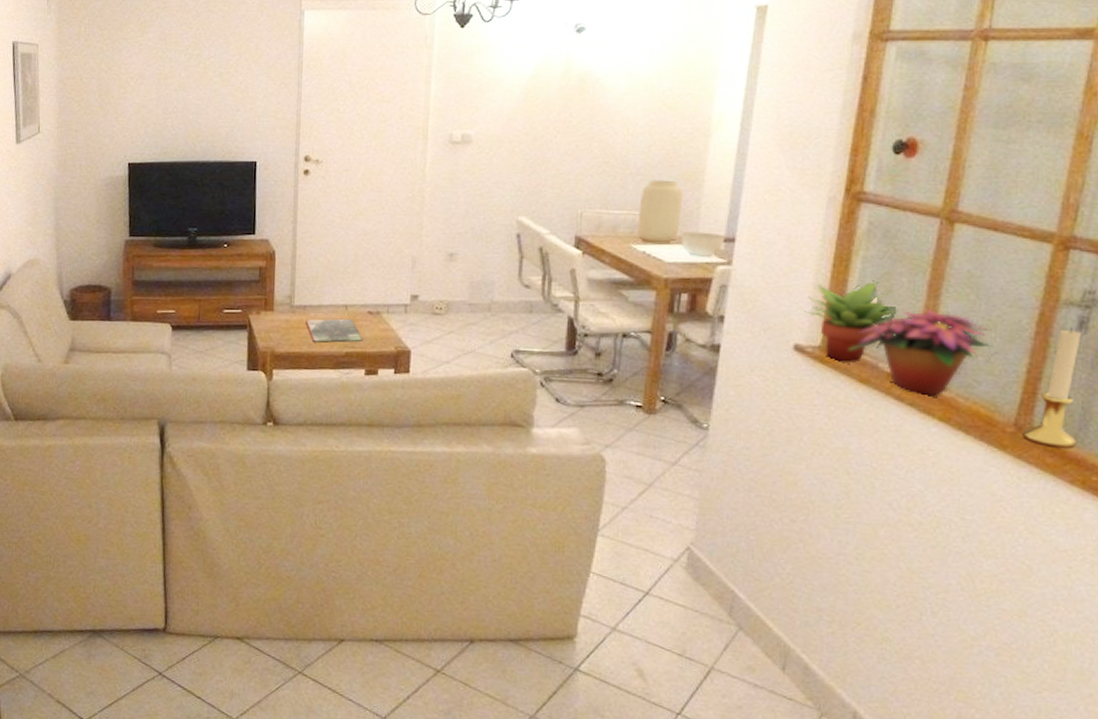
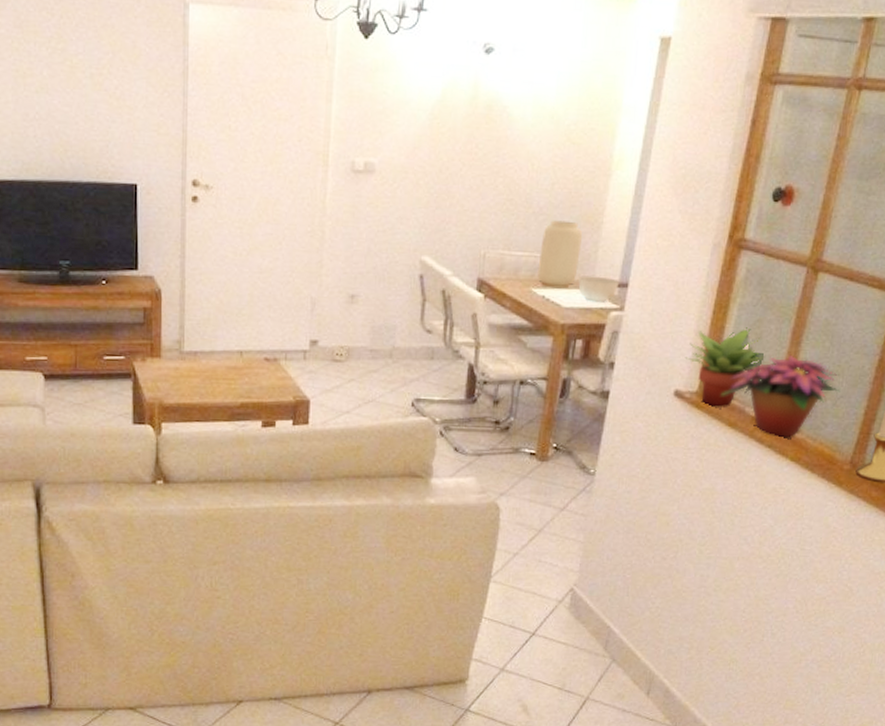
magazine: present [305,318,363,343] -> none [197,366,260,393]

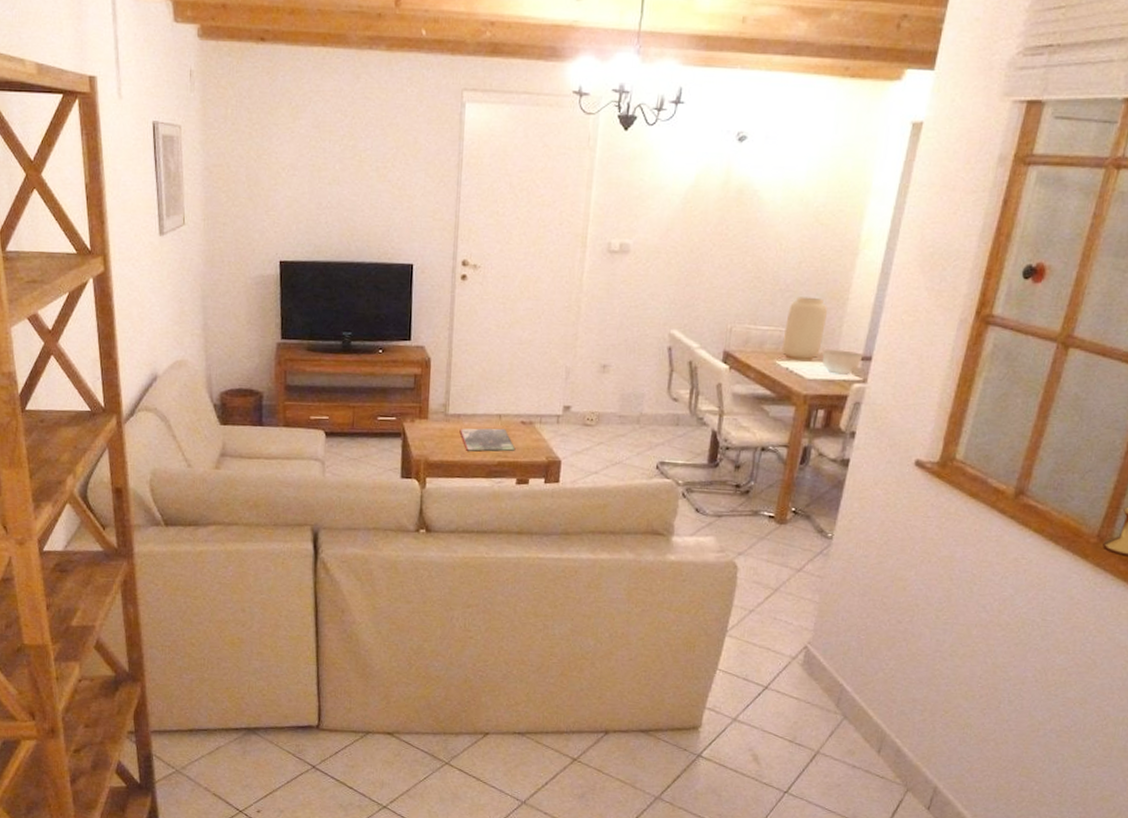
magazine: none [197,366,260,393] -> present [459,428,516,452]
succulent plant: present [684,327,765,408] -> none [927,401,1010,479]
flower arrangement: present [720,354,839,438] -> none [962,428,1088,509]

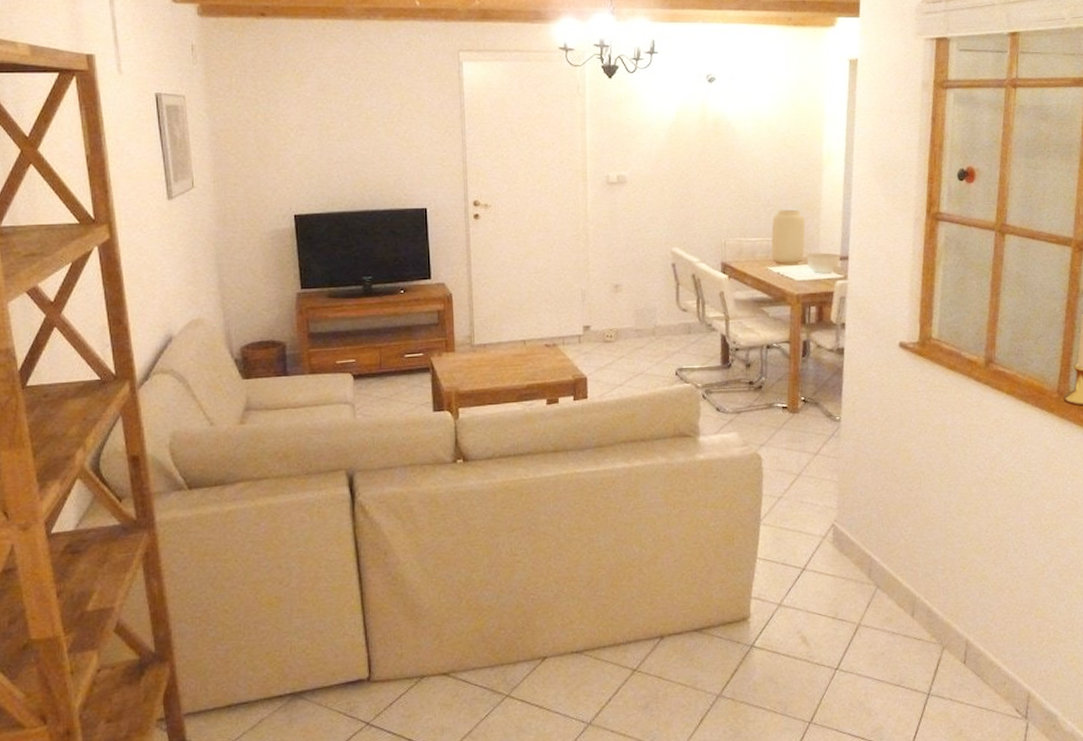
magazine: present [459,428,516,452] -> none [487,353,543,378]

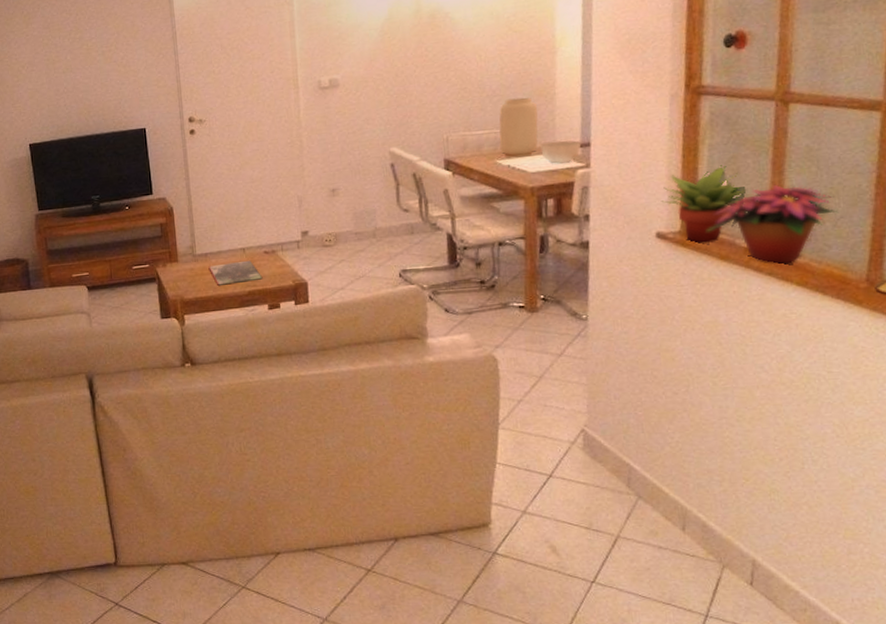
magazine: none [487,353,543,378] -> present [208,260,263,286]
succulent plant: none [904,284,971,355] -> present [661,165,747,244]
flower arrangement: none [938,304,1038,376] -> present [705,184,837,265]

